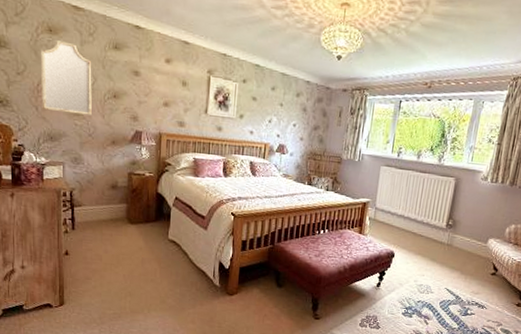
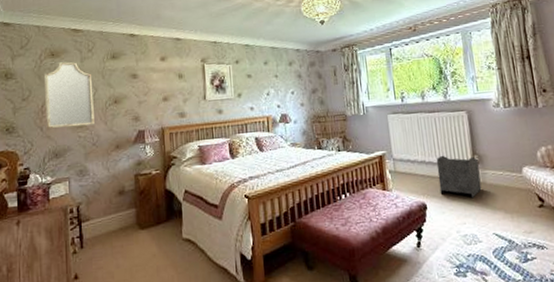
waste basket: none [409,213,452,256] -> present [436,155,482,199]

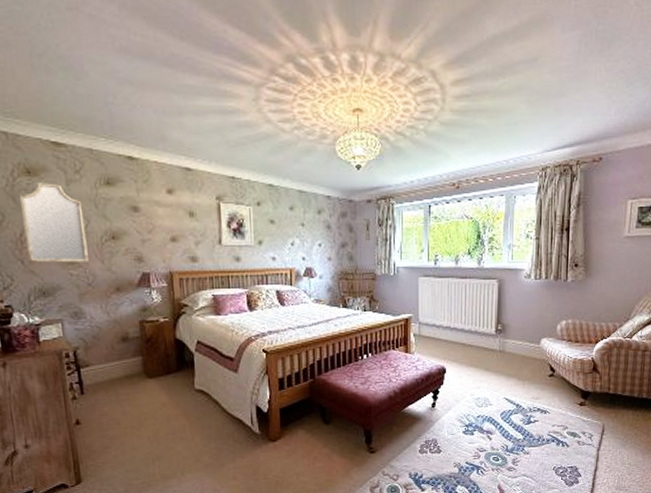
waste basket: present [436,155,482,199] -> none [460,322,501,365]

